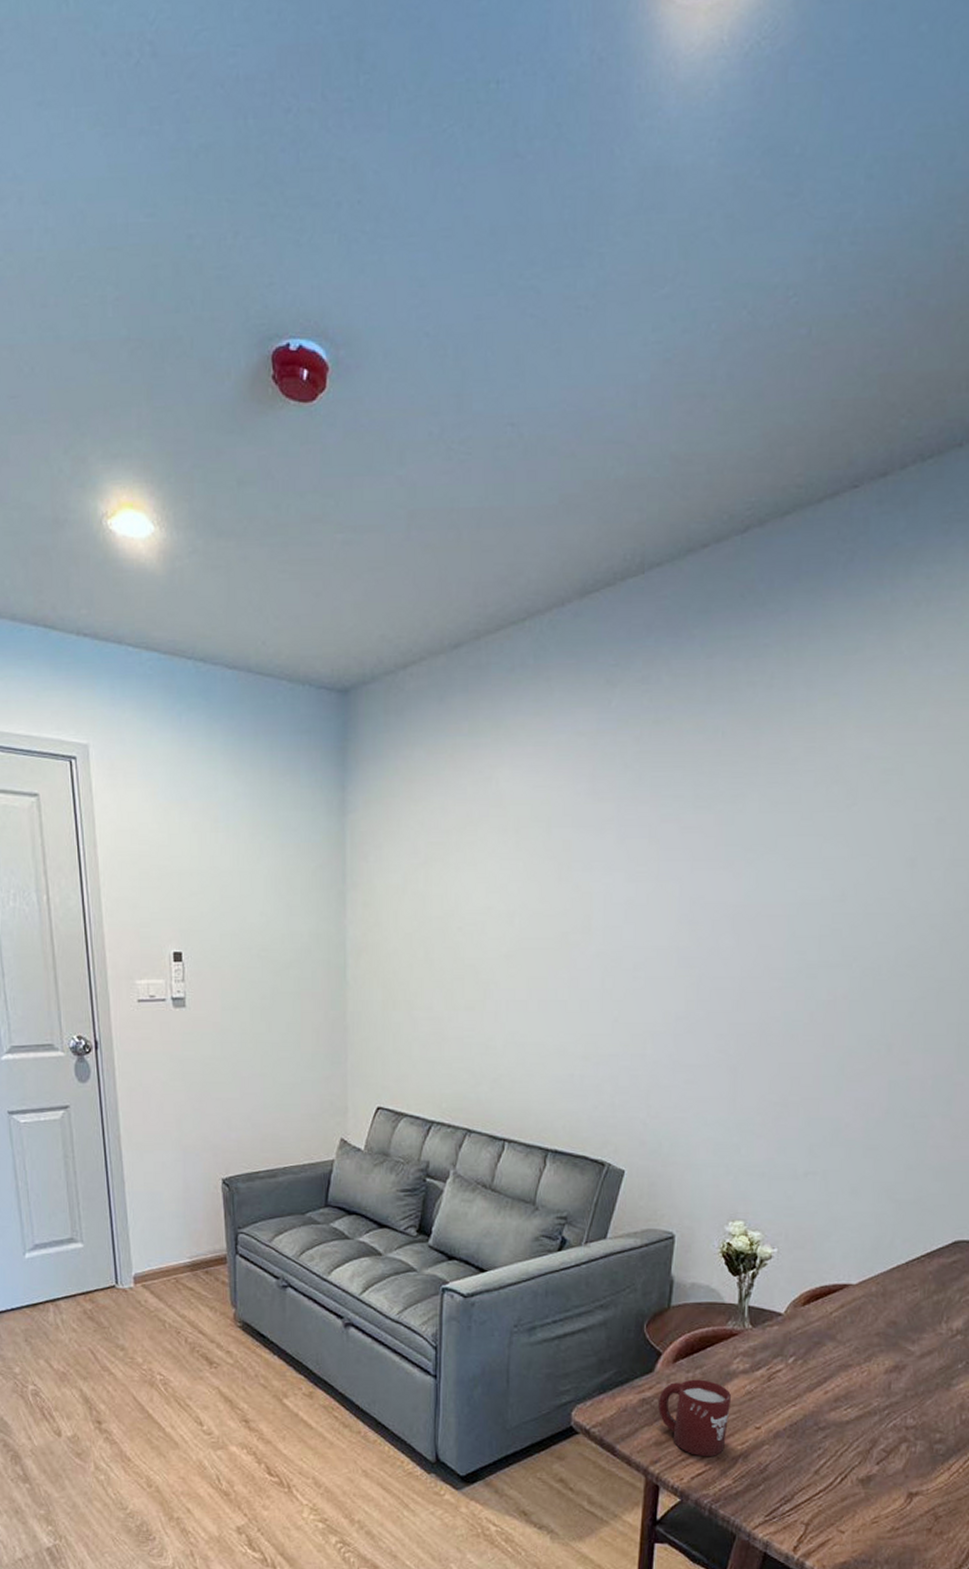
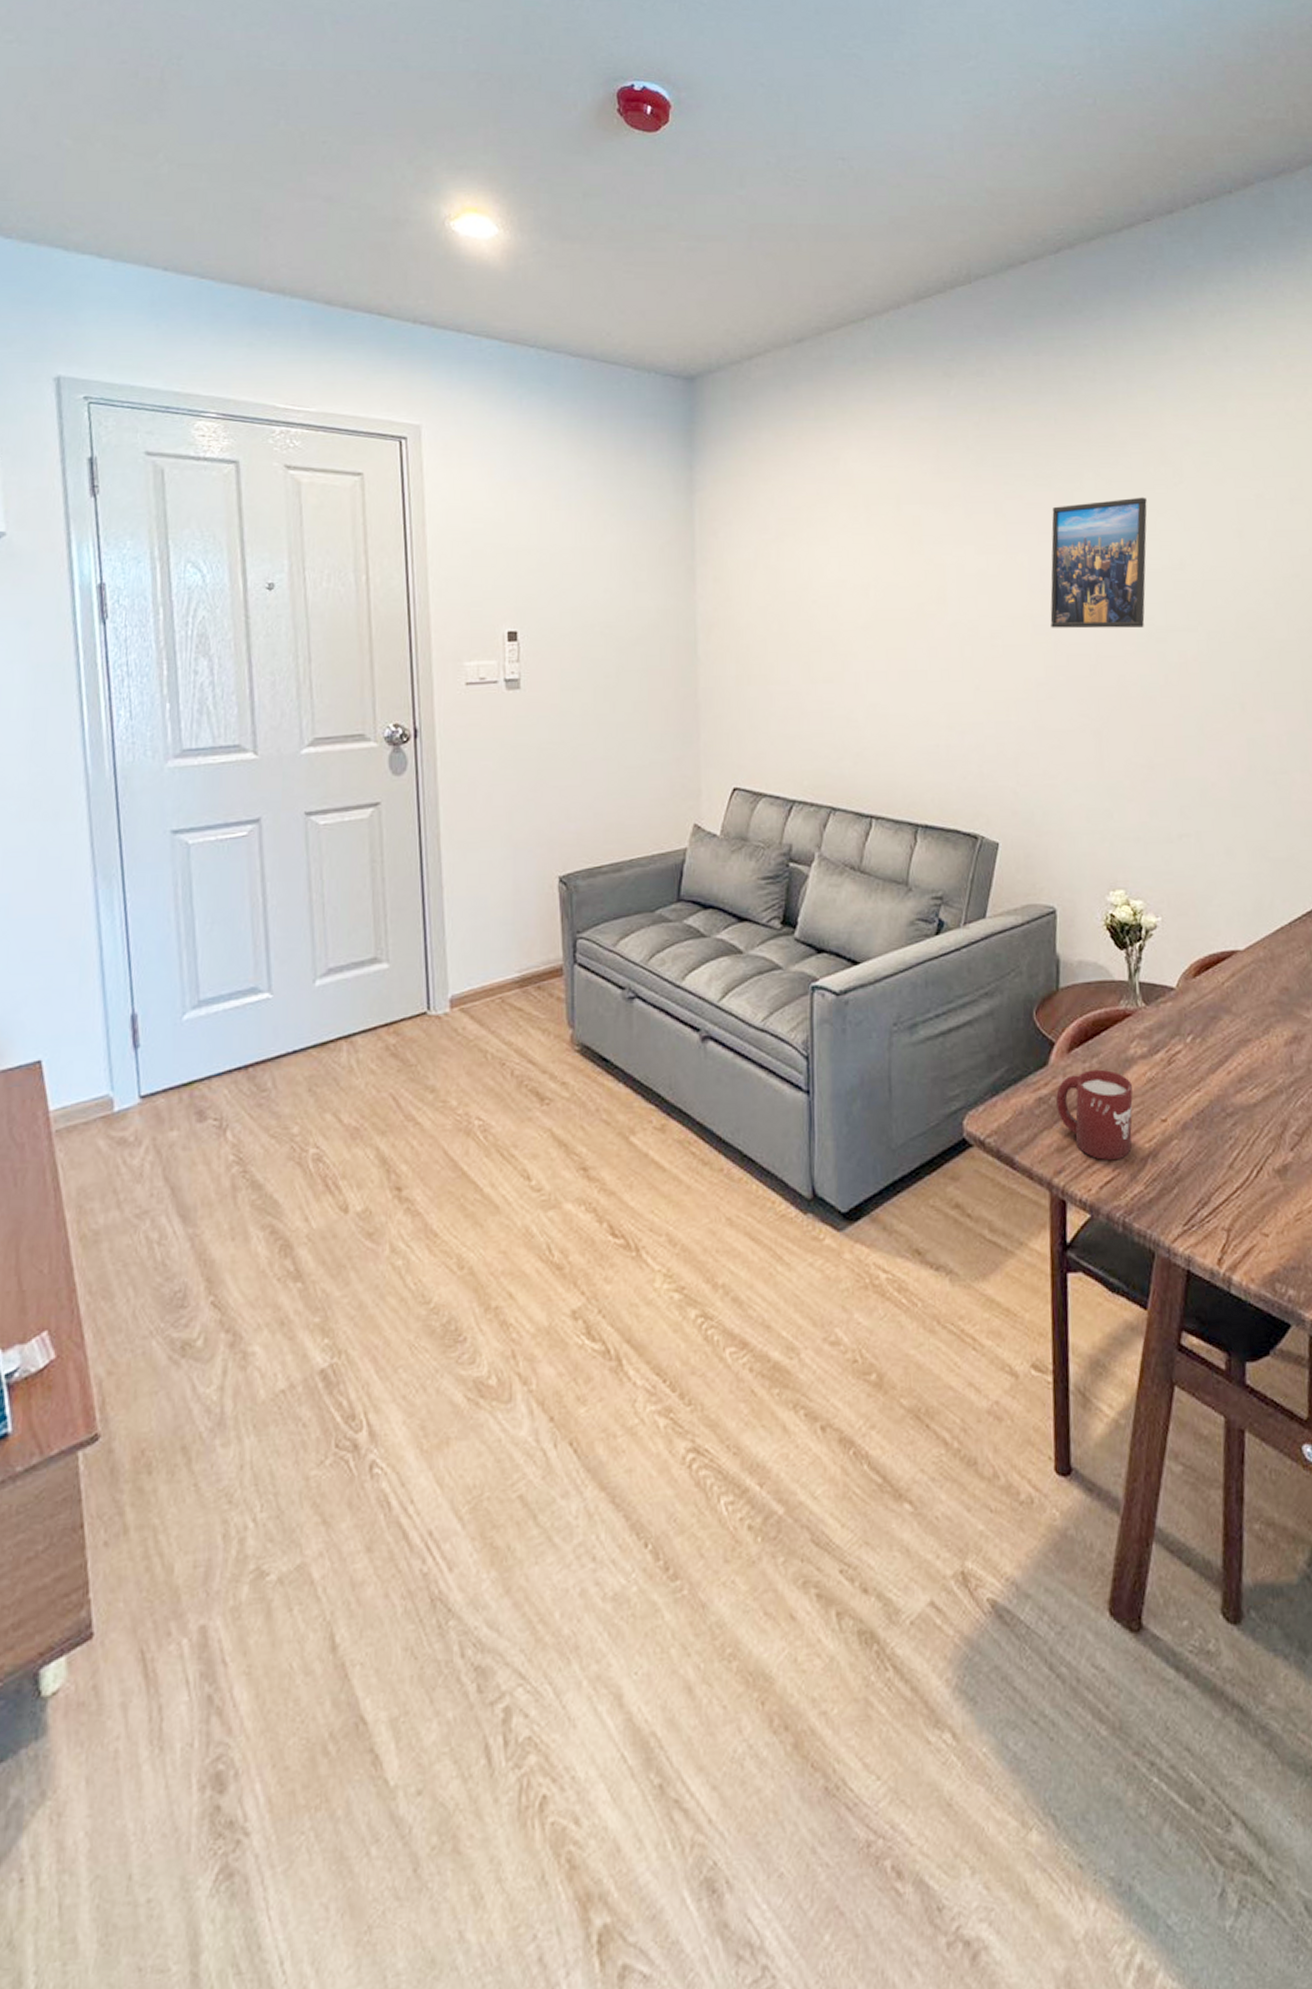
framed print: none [696,820,814,962] -> present [1050,497,1147,629]

